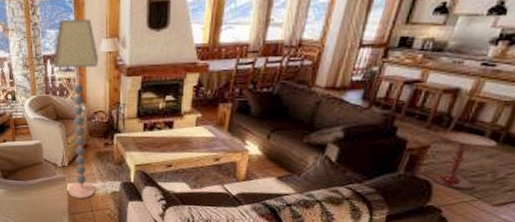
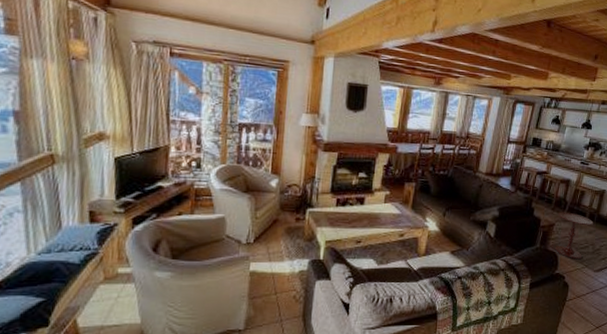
floor lamp: present [52,18,99,199] -> none [248,90,298,280]

